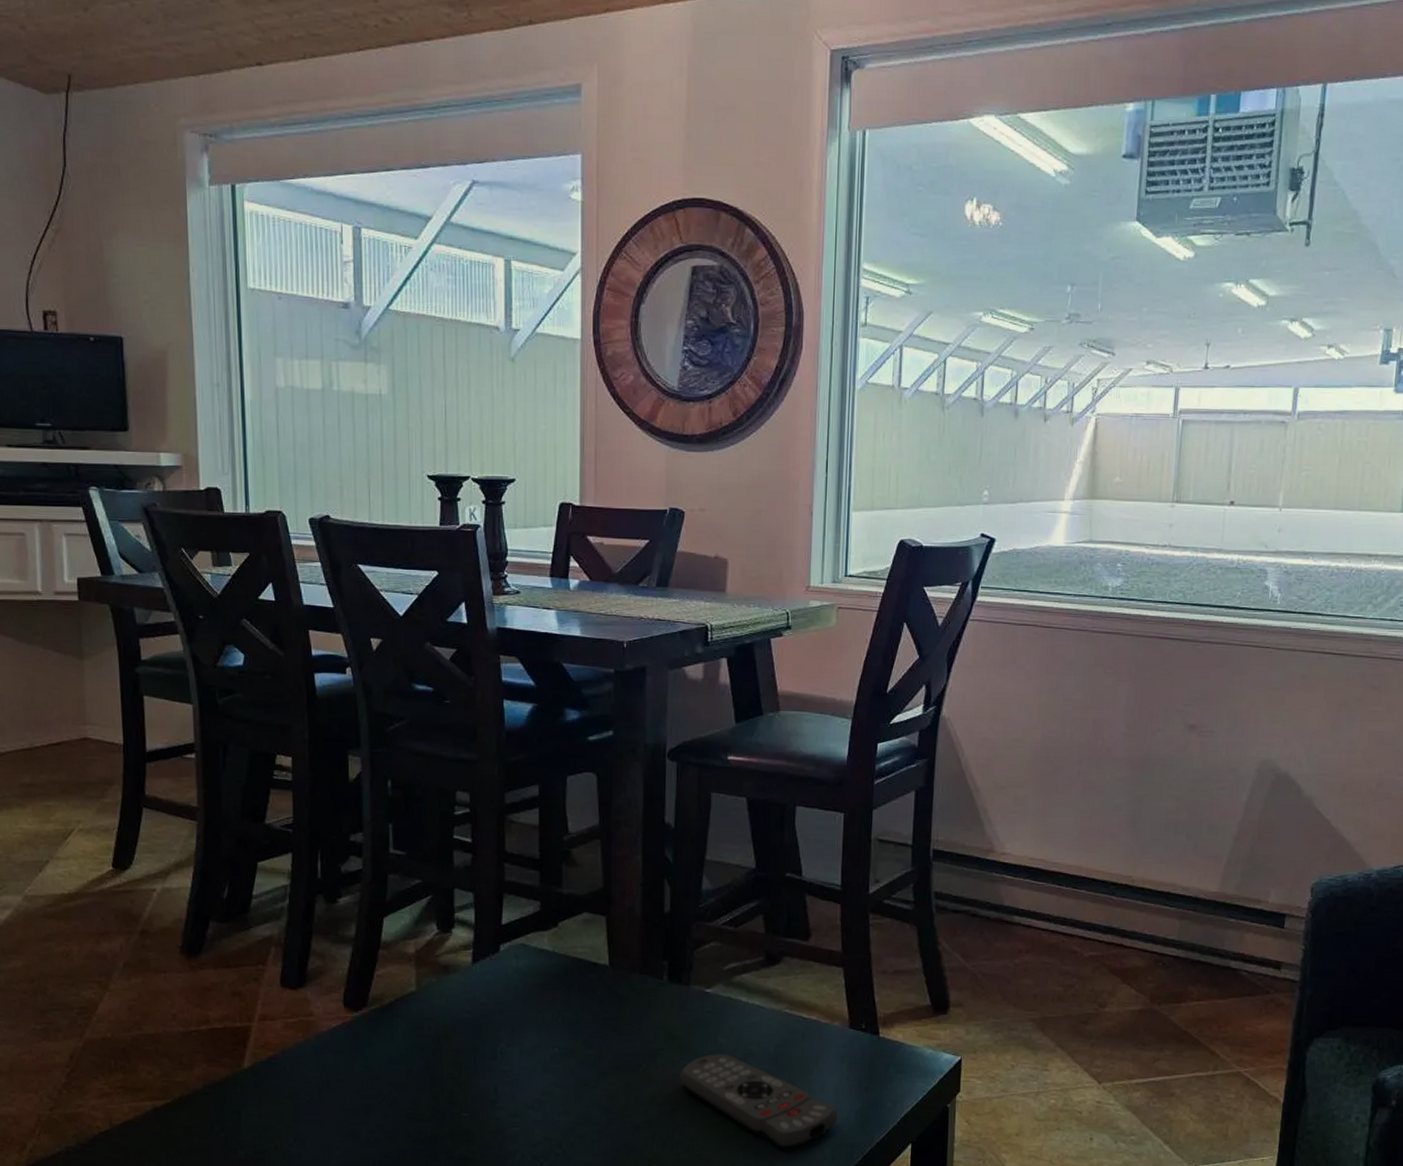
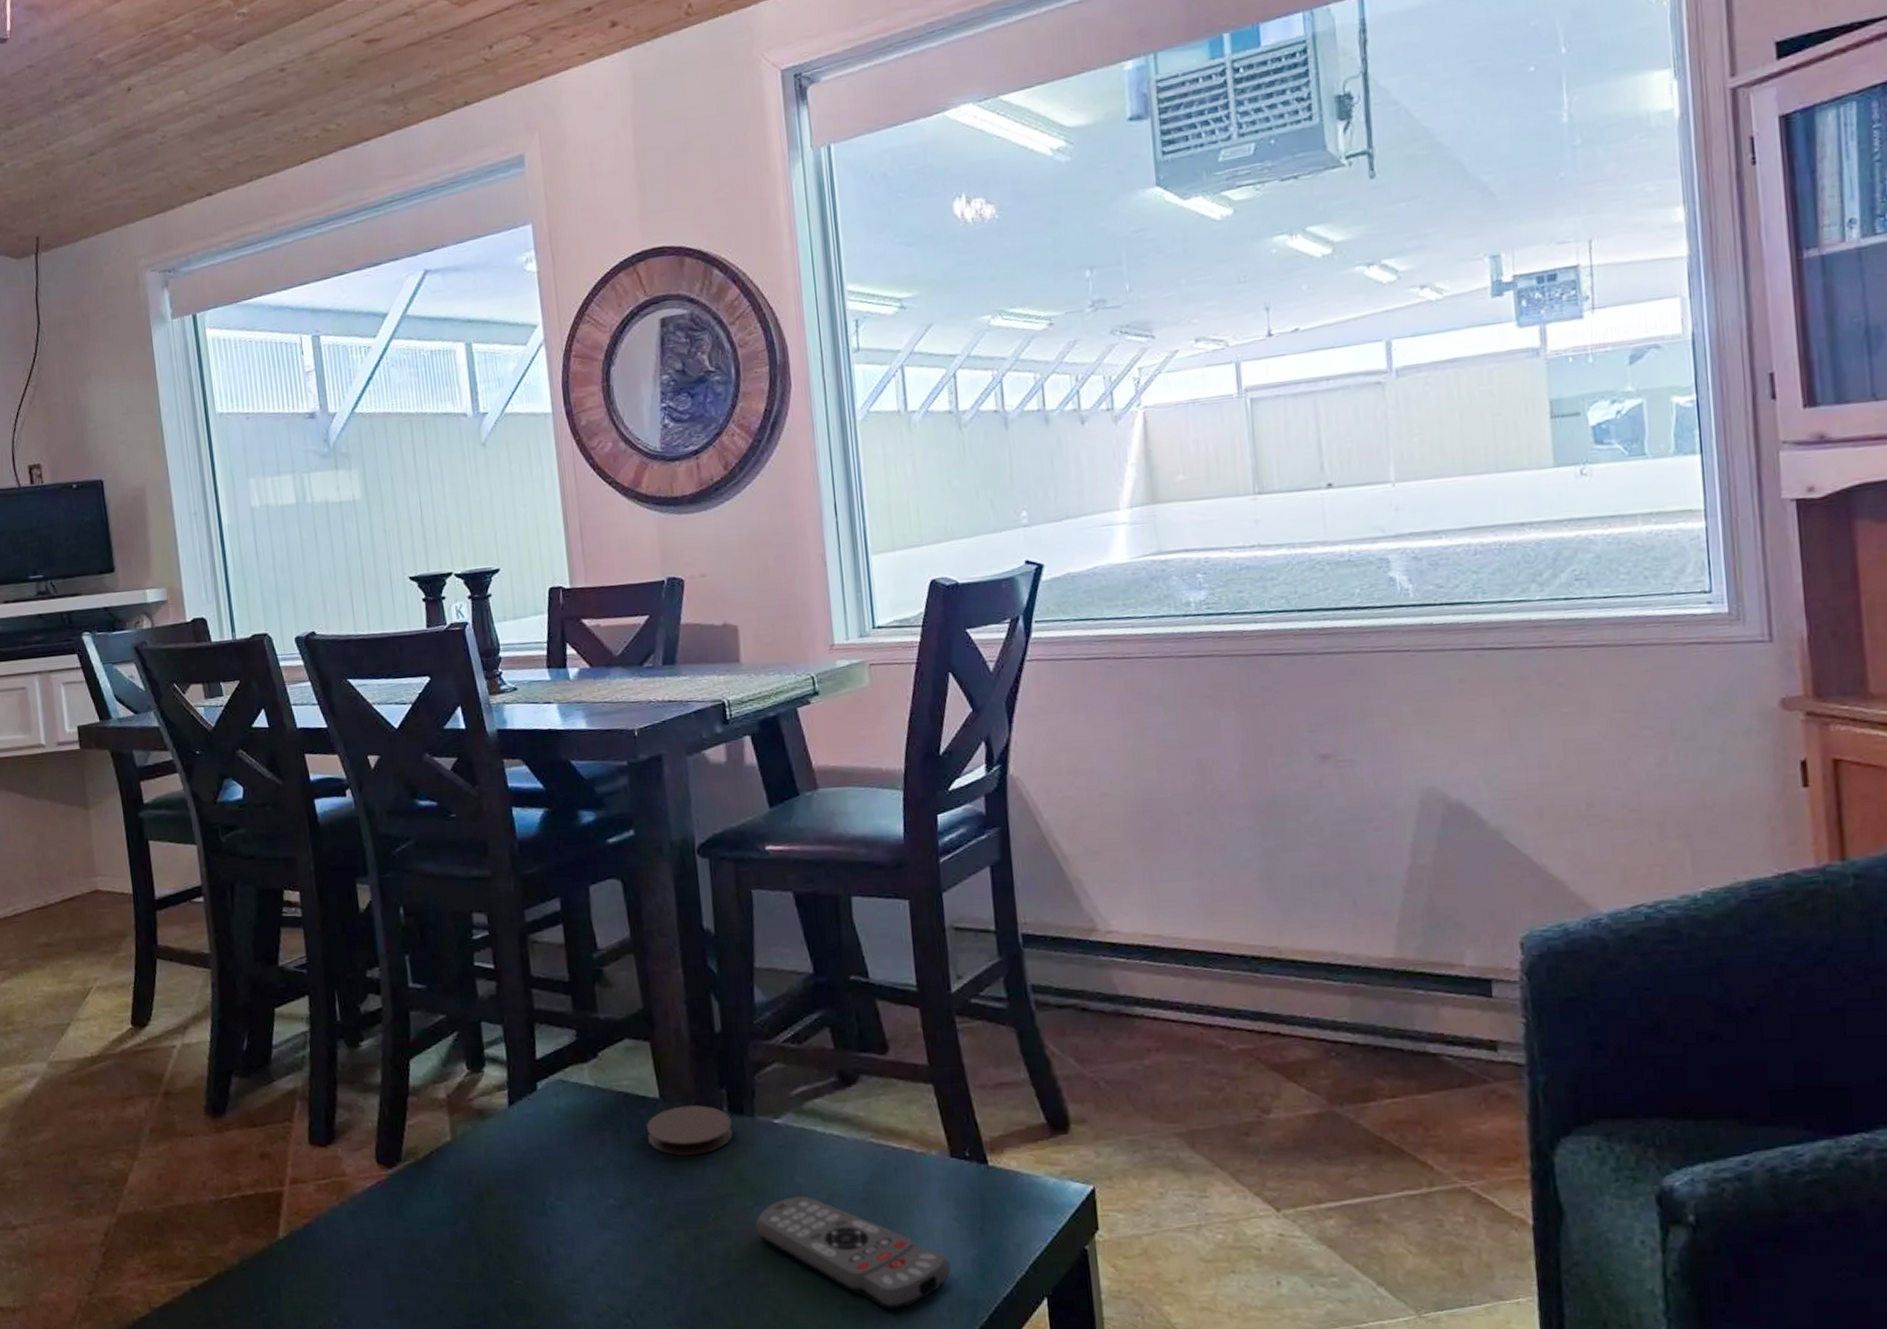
coaster: none [594,972,669,1016] -> present [646,1104,733,1156]

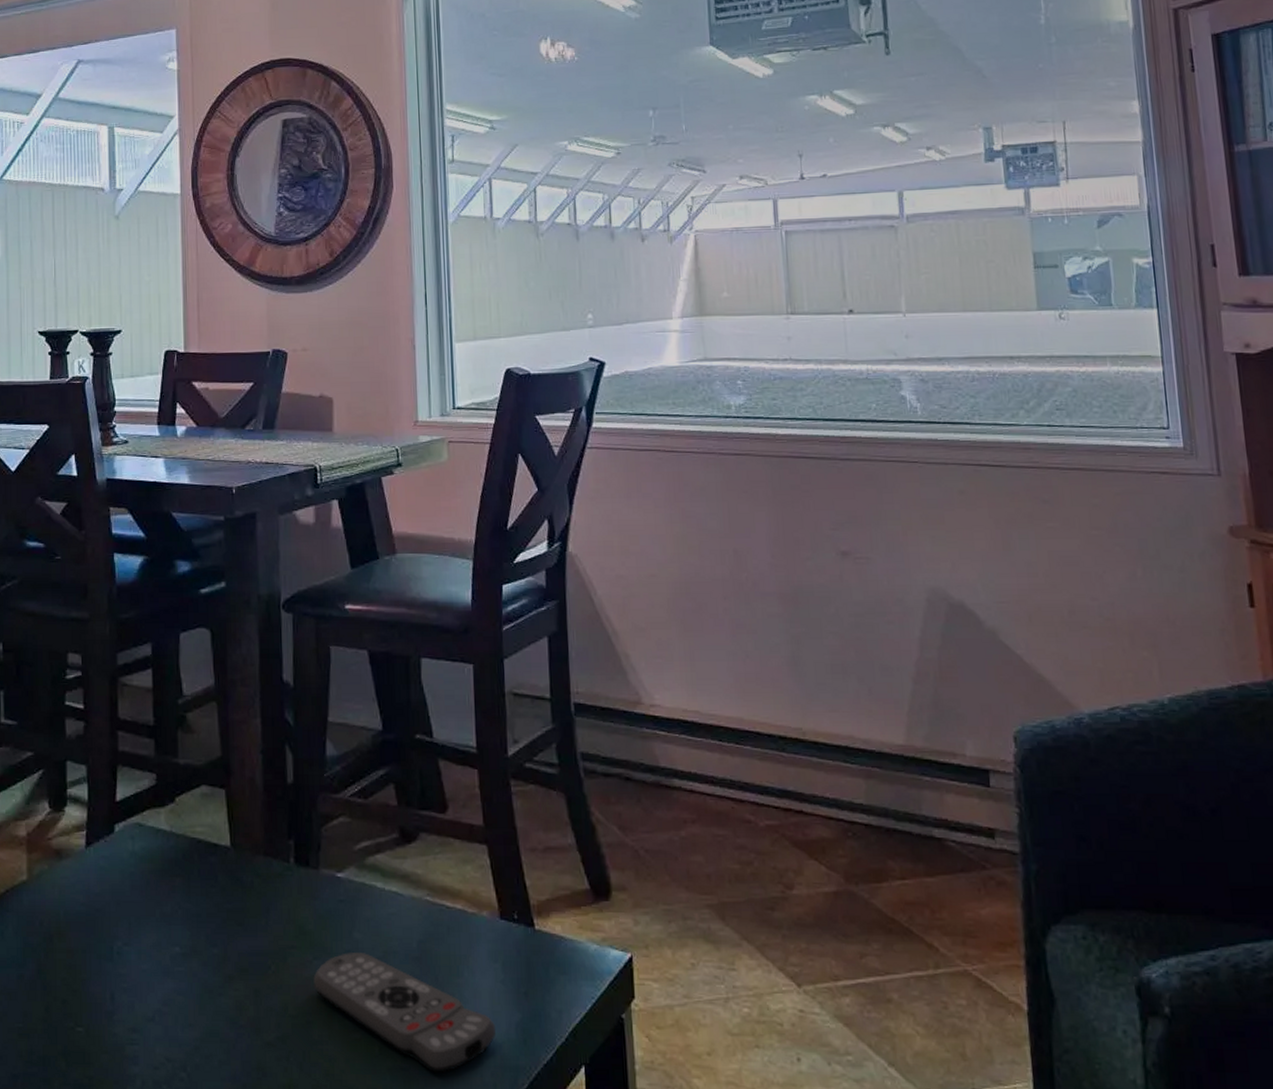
coaster: present [646,1104,733,1156] -> none [215,854,297,906]

